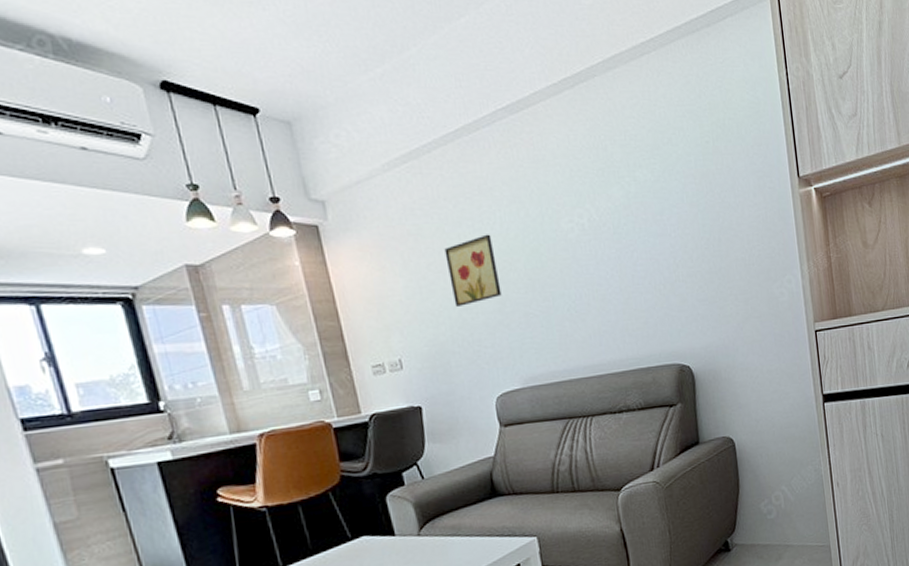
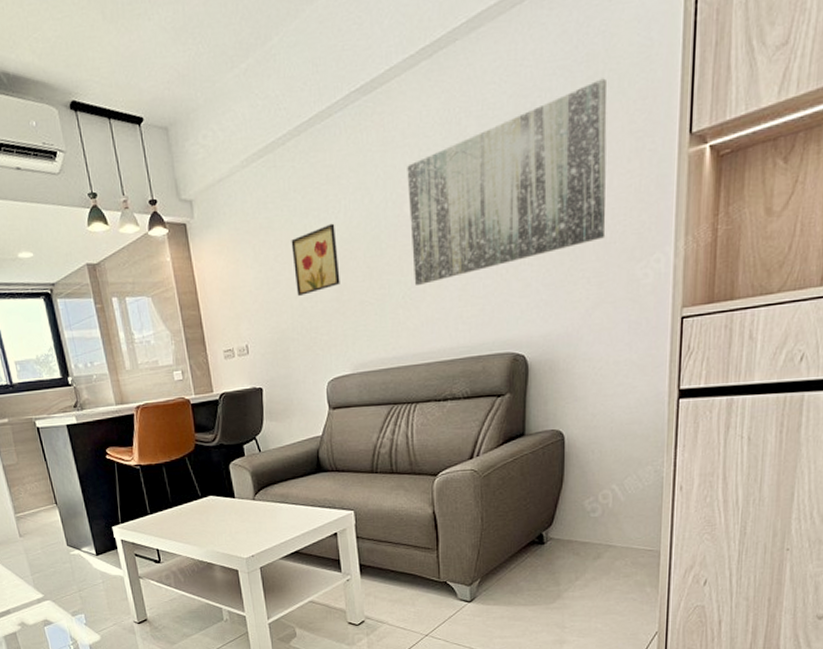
wall art: none [560,125,745,298] -> present [407,78,607,285]

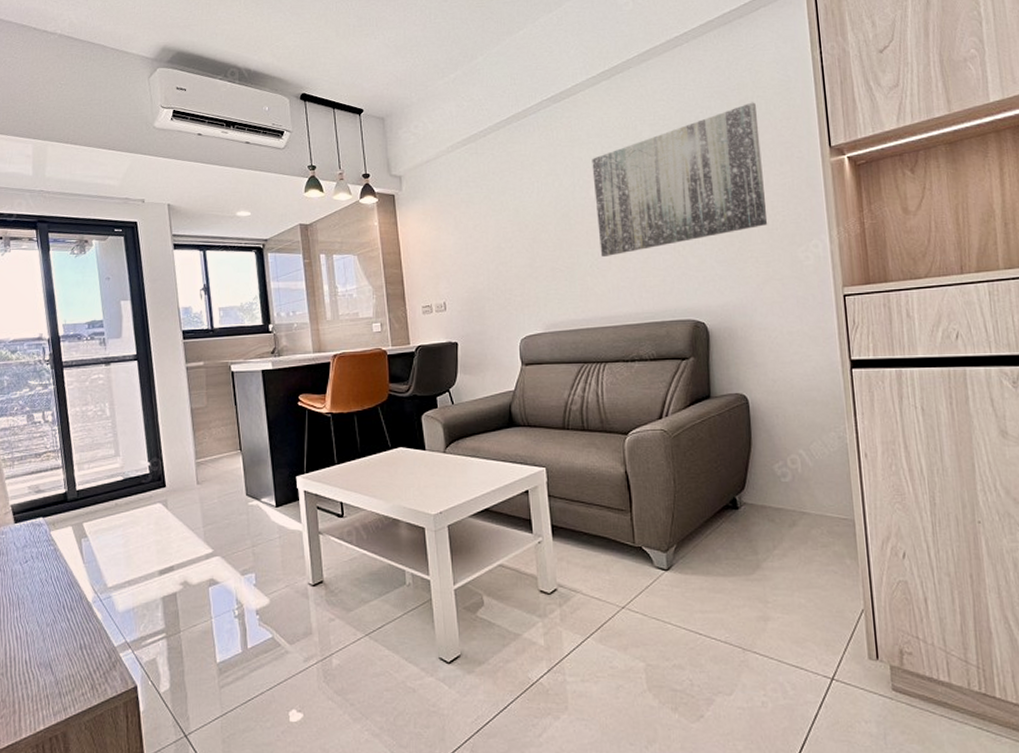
wall art: present [291,223,340,296] -> none [489,201,533,261]

